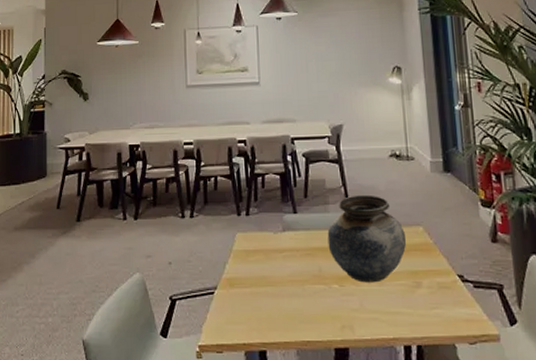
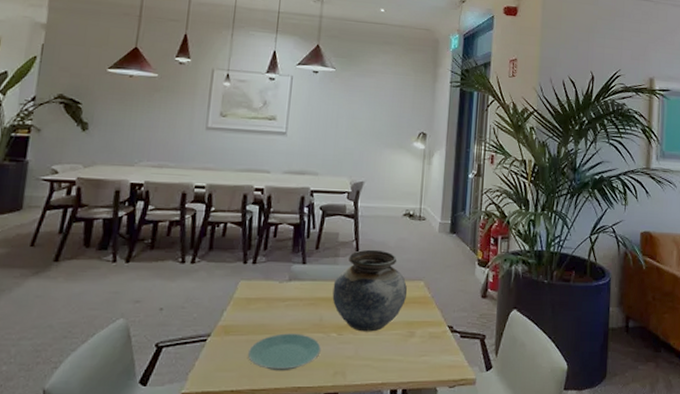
plate: none [253,285,325,325] -> present [247,333,321,371]

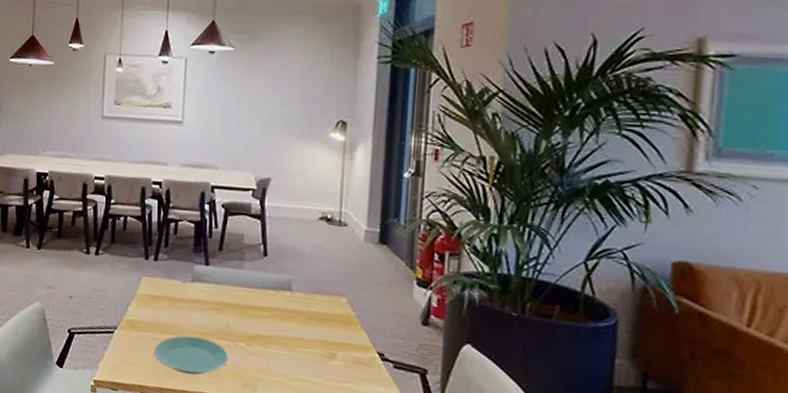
vase: present [332,249,408,332] -> none [239,255,326,348]

